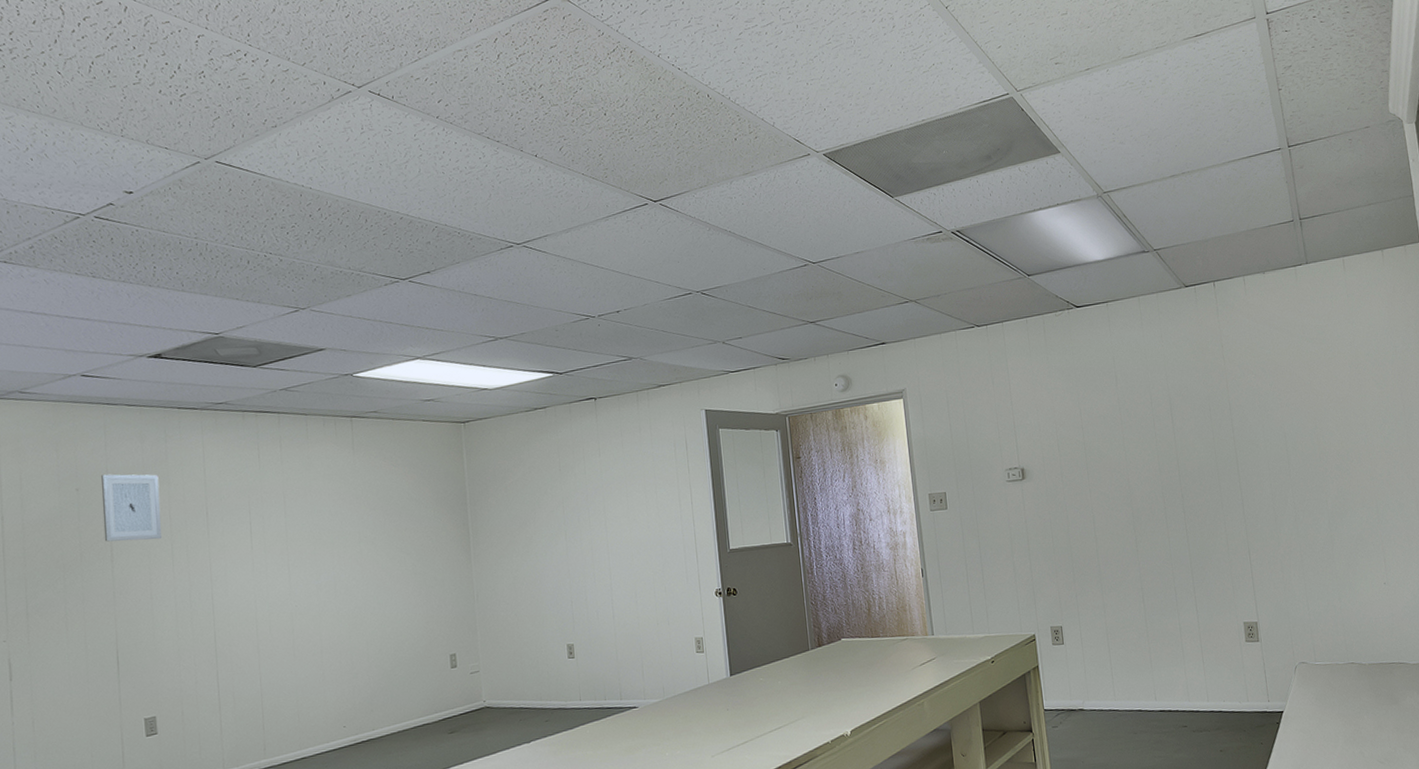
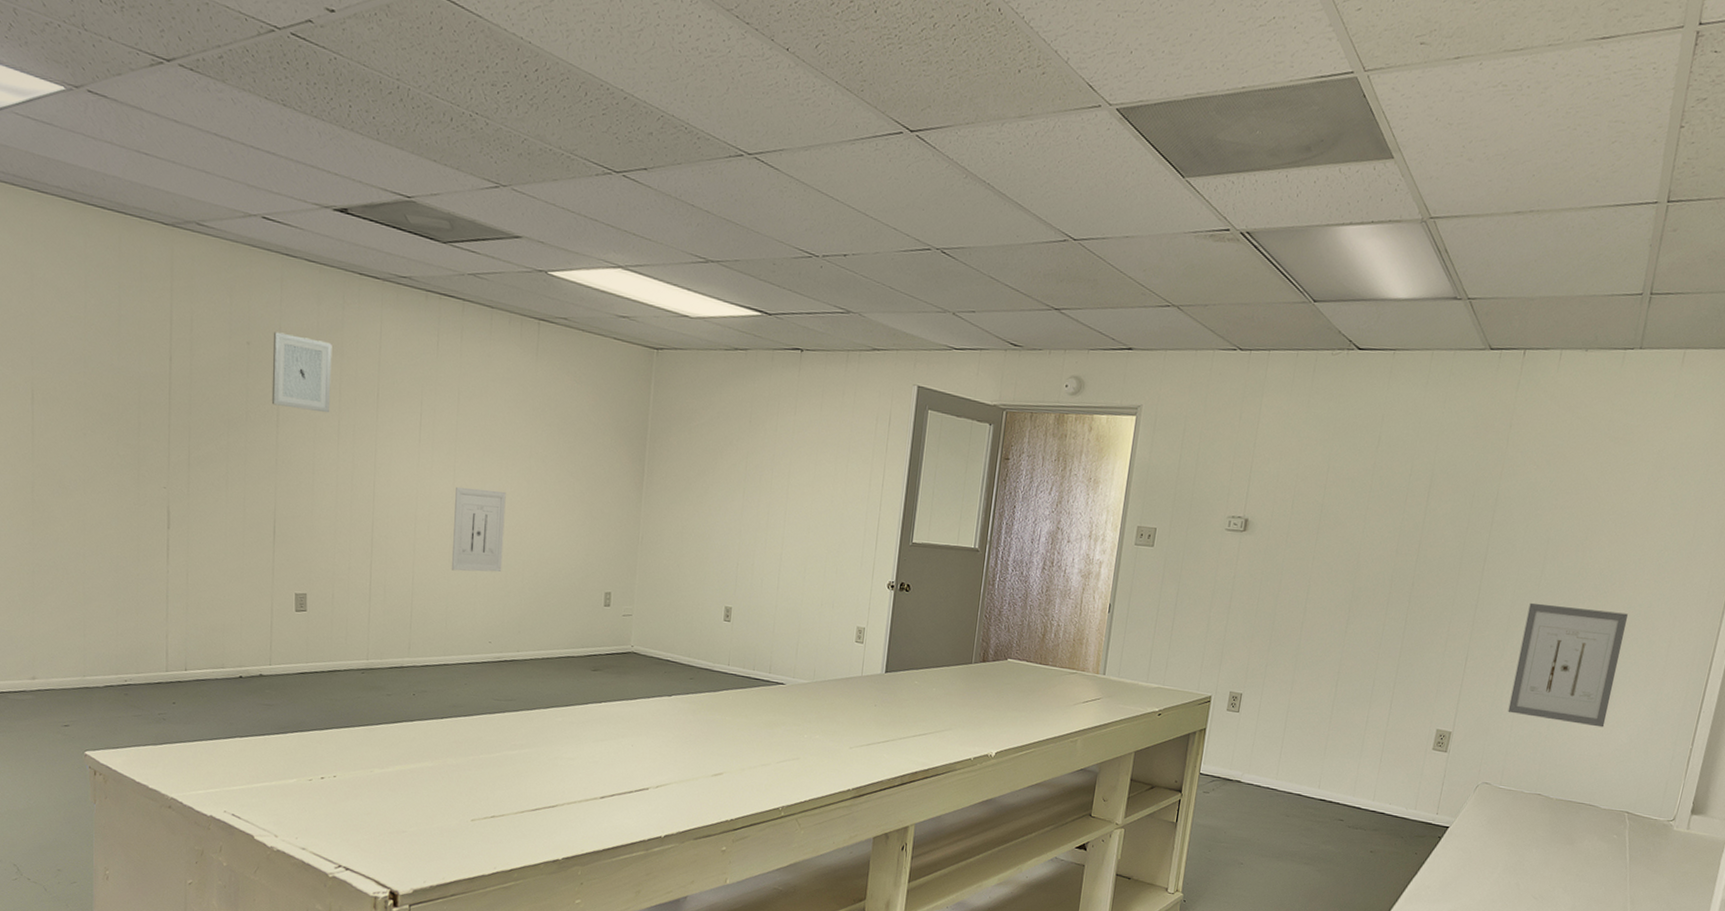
wall art: none [292,578,347,664] -> present [451,486,506,572]
wall art: none [1287,484,1388,594] -> present [1507,602,1628,728]

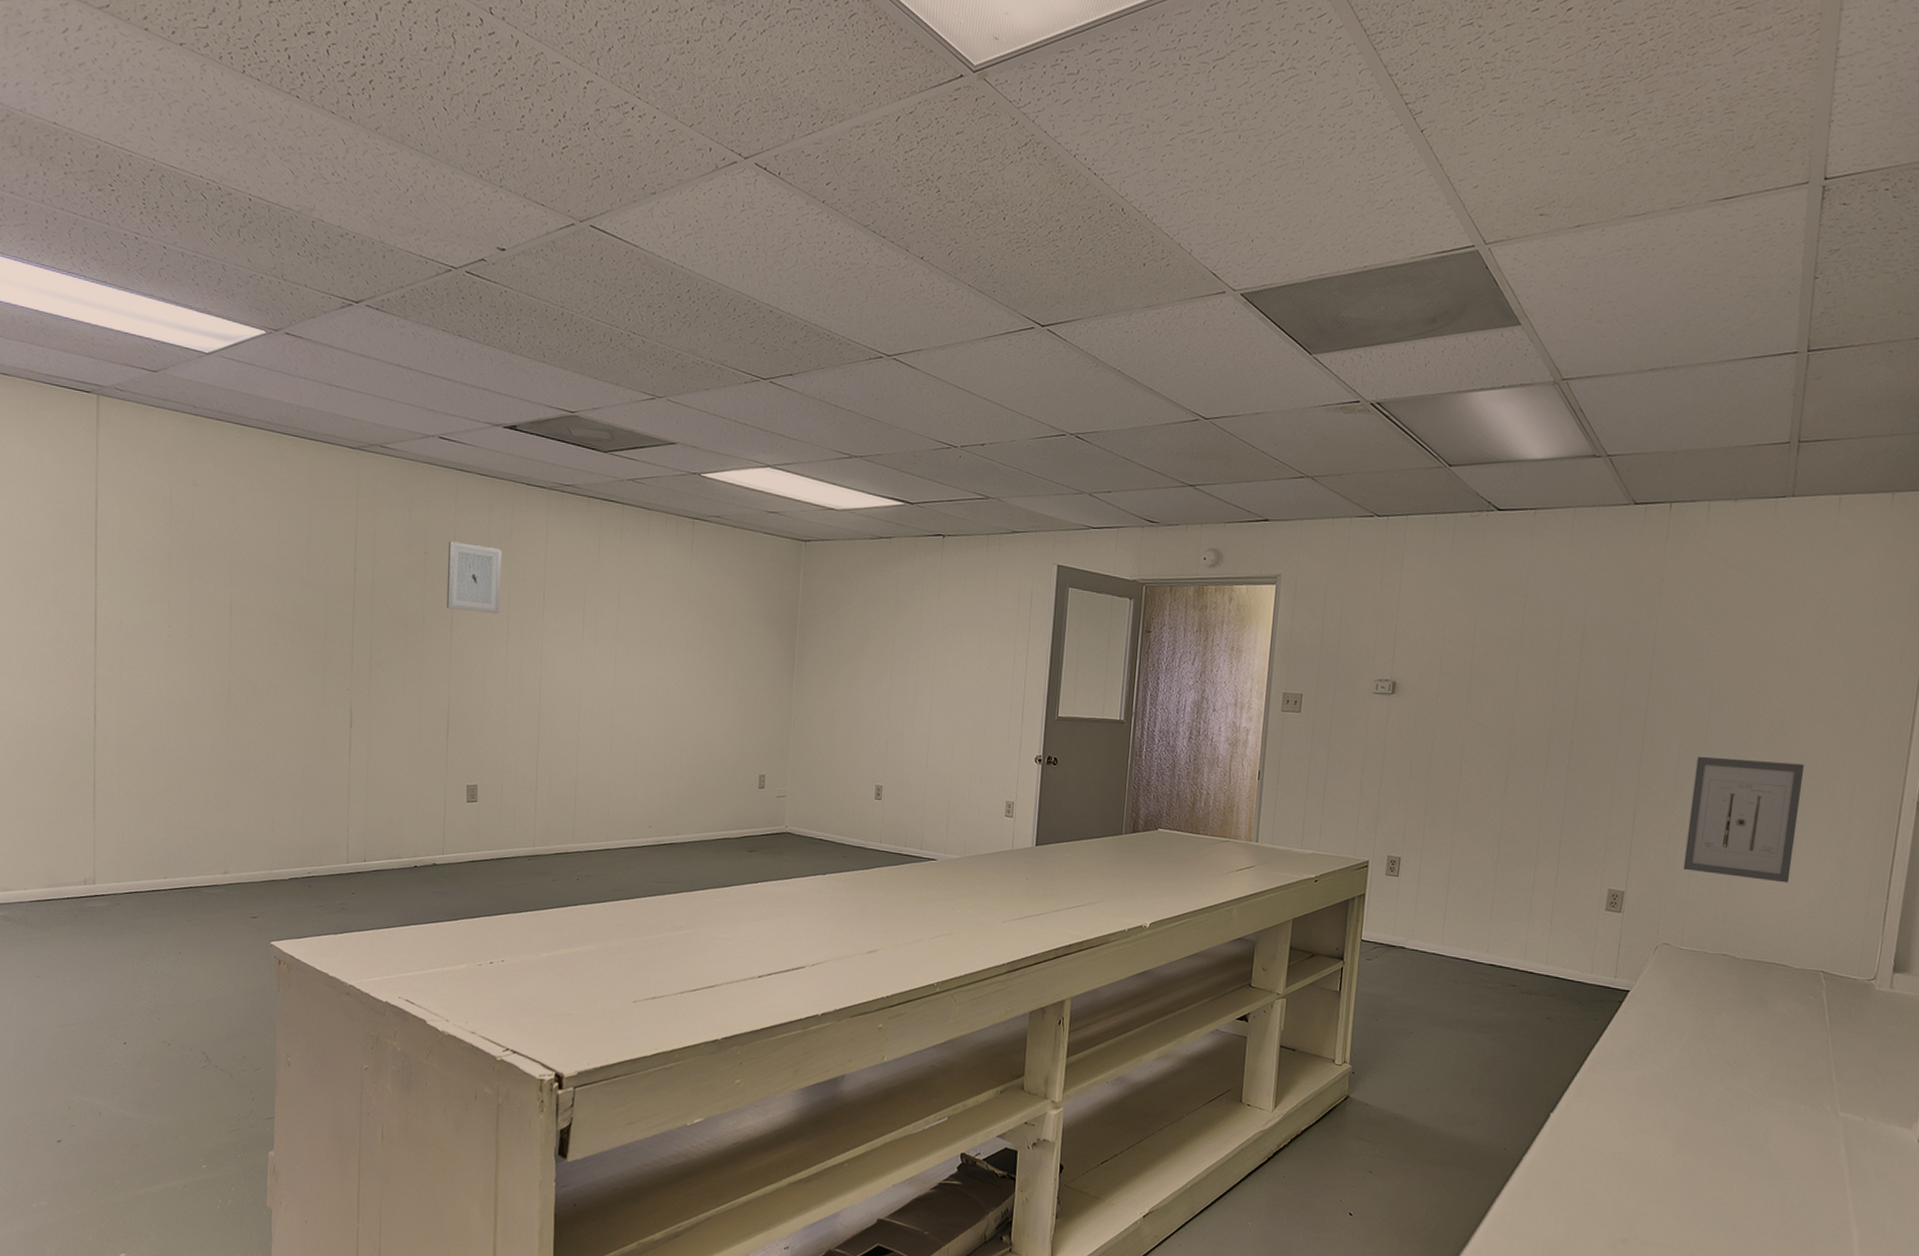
wall art: present [451,486,506,572] -> none [612,678,664,759]

